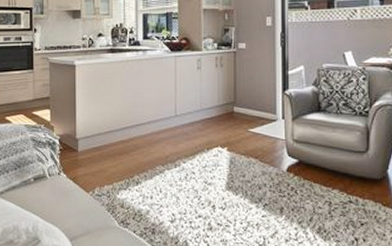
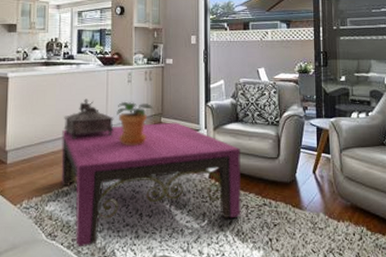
coffee table: none [131,111,324,236] -> present [61,122,242,248]
decorative box: none [132,86,184,128] -> present [63,98,114,139]
potted plant: none [186,89,226,136] -> present [117,101,154,145]

